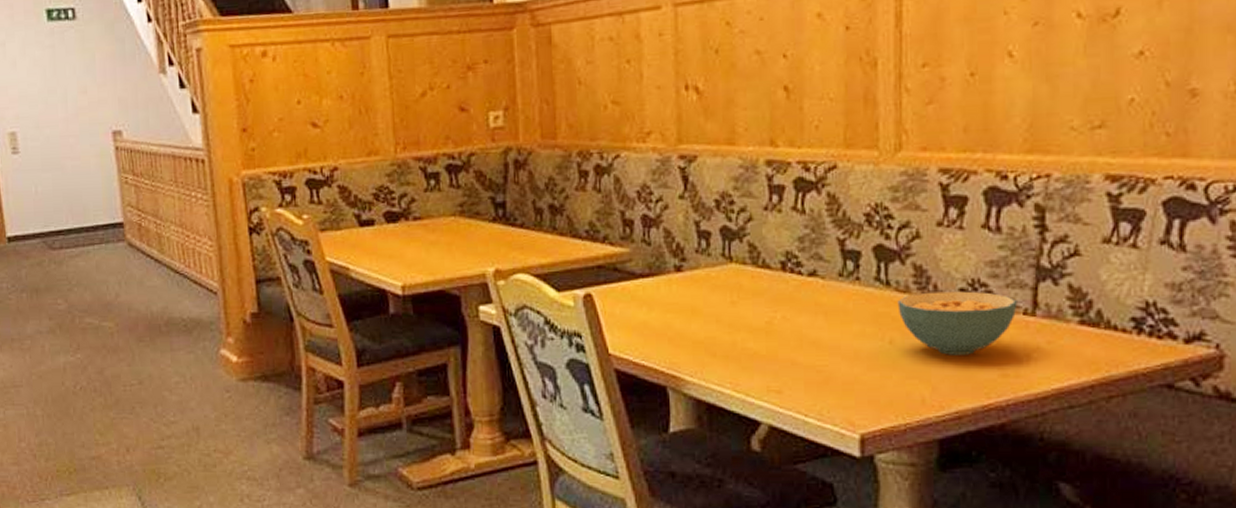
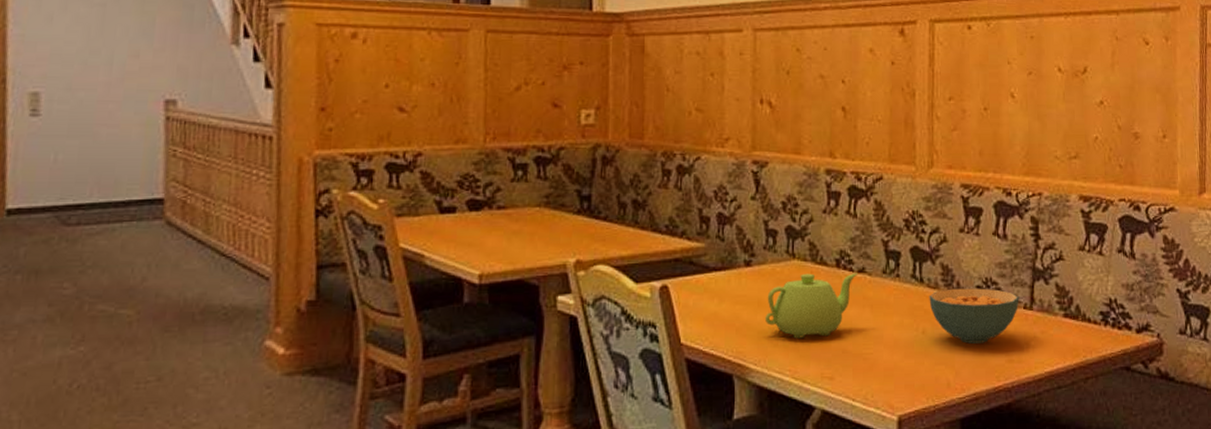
teapot: none [701,276,808,349] -> present [765,273,857,339]

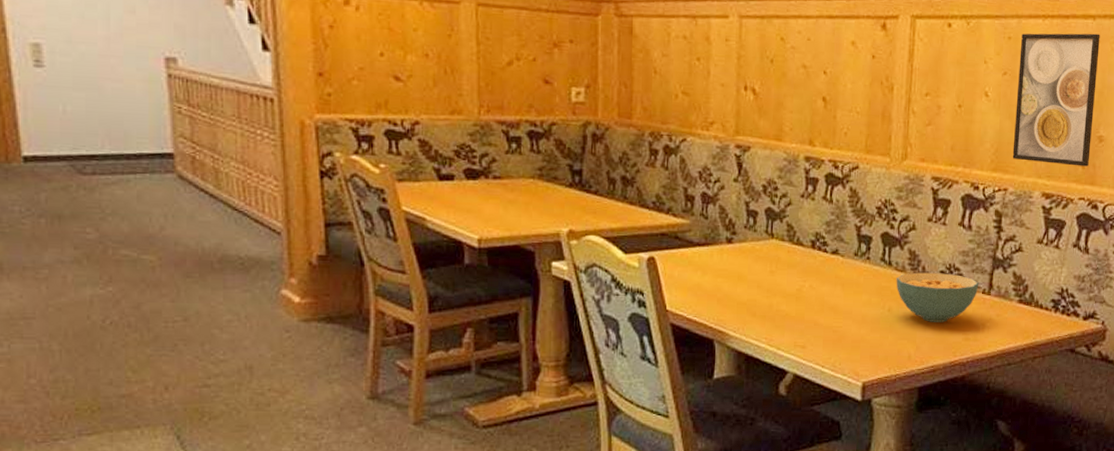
teapot: present [765,273,857,339] -> none [744,252,831,311]
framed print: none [1044,28,1127,166] -> present [1012,33,1100,167]

